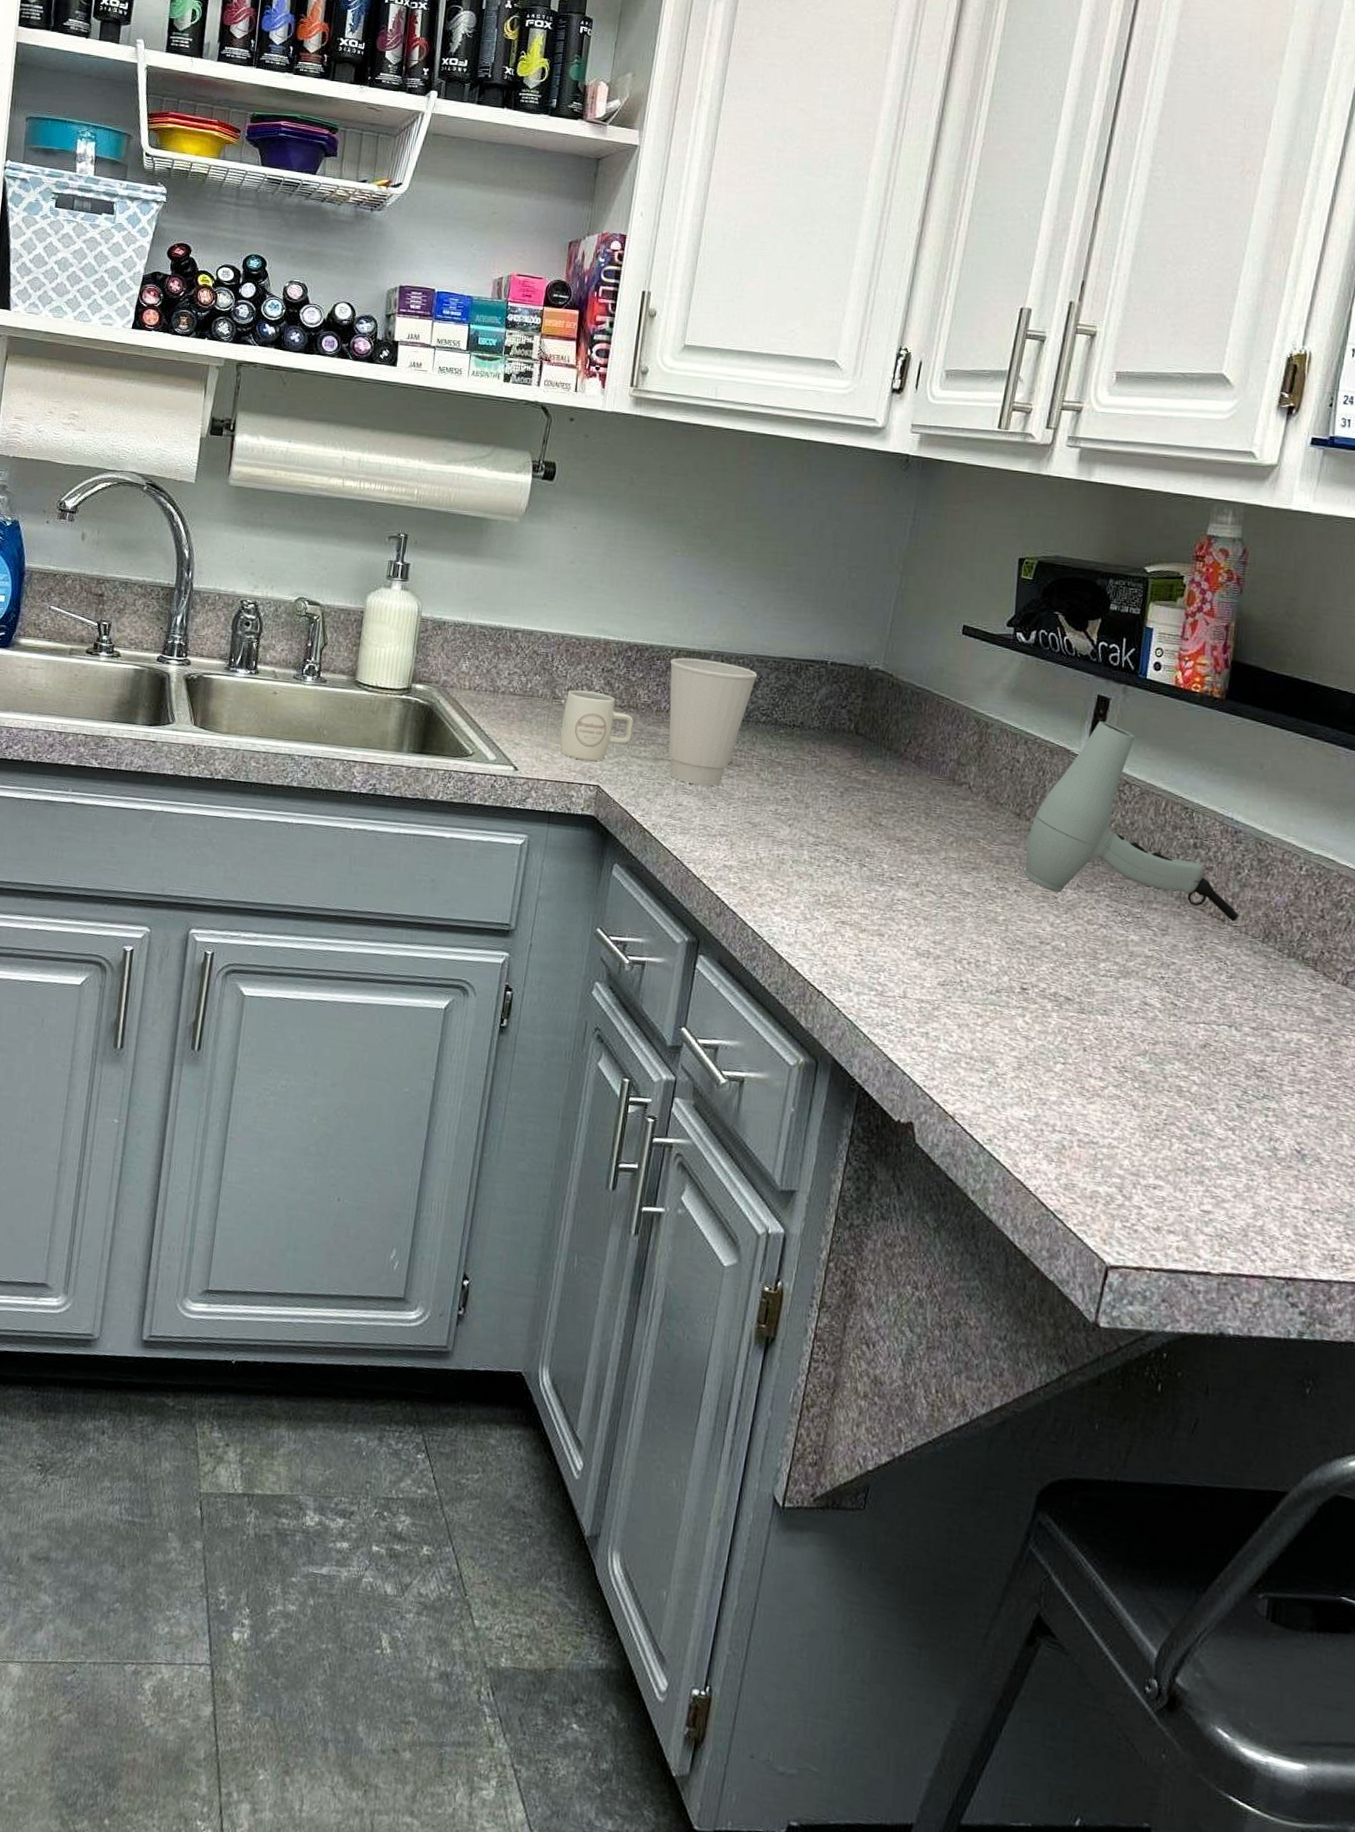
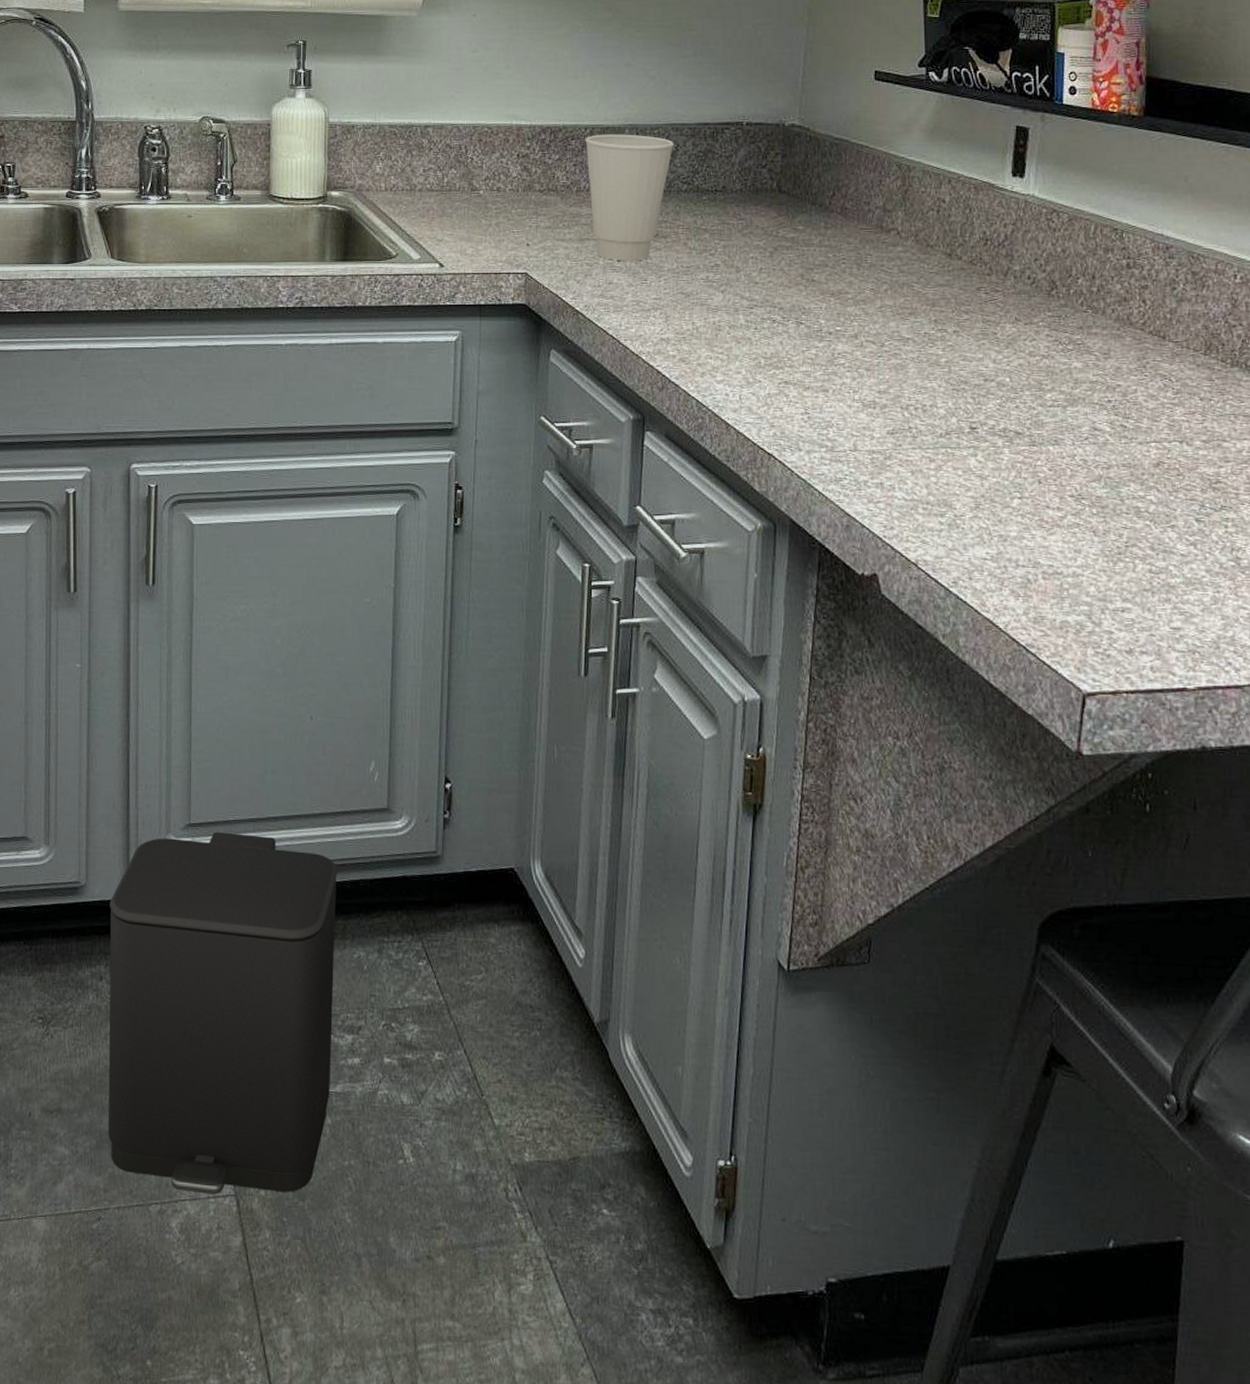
pedal bin: none [92,1300,348,1669] -> present [109,831,338,1195]
mug: present [560,690,634,762] -> none [482,179,555,250]
hair dryer: present [1024,721,1239,922] -> none [960,152,1178,337]

